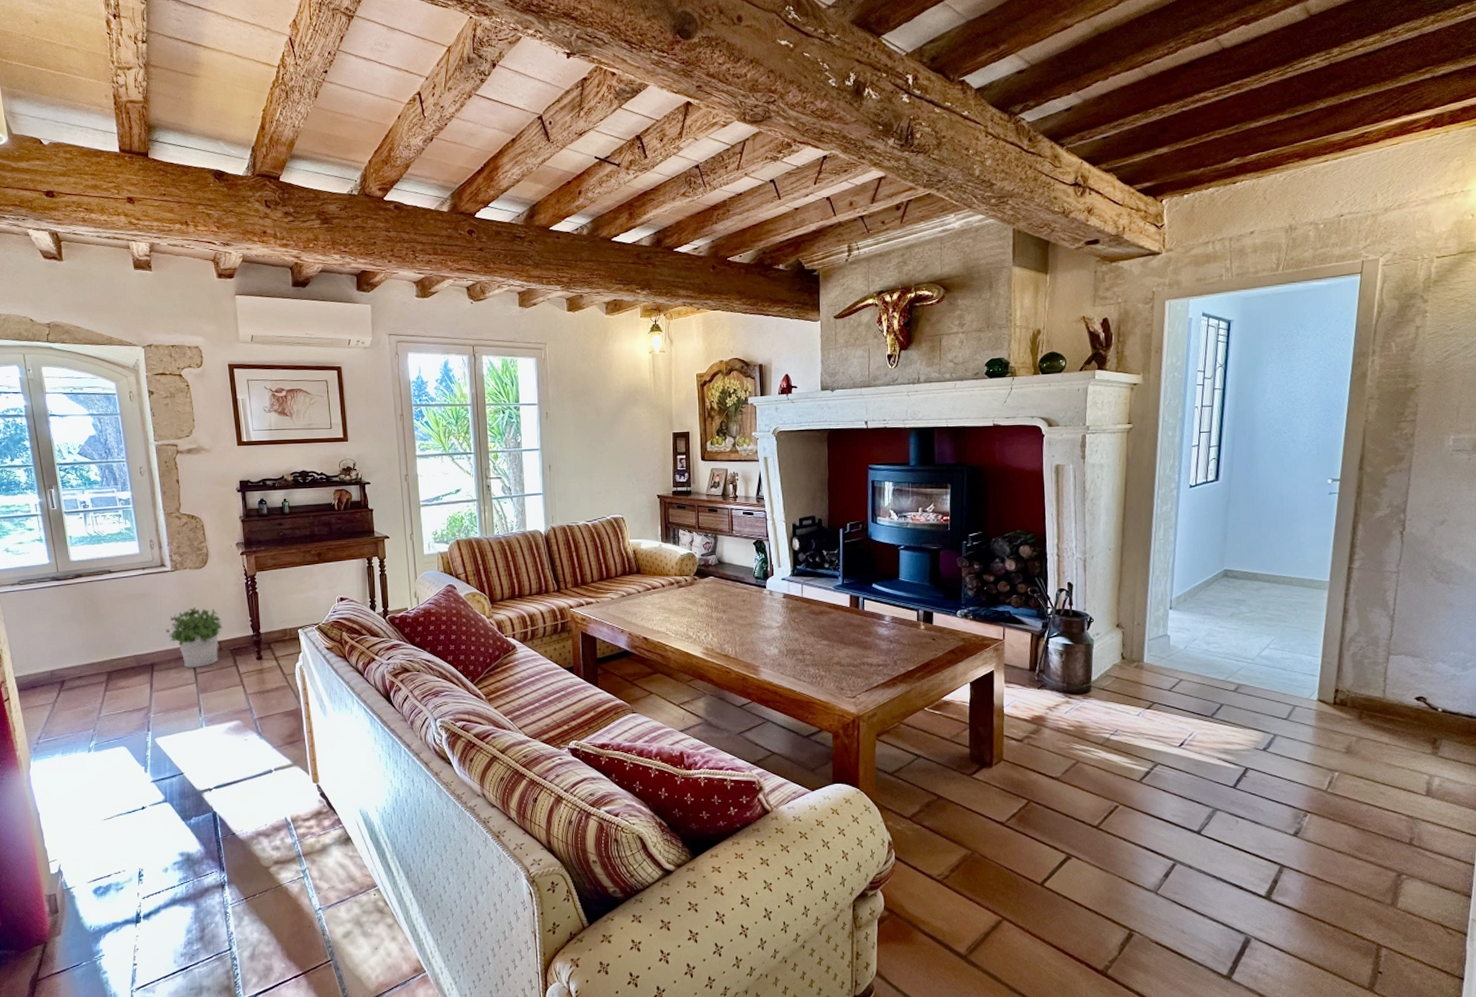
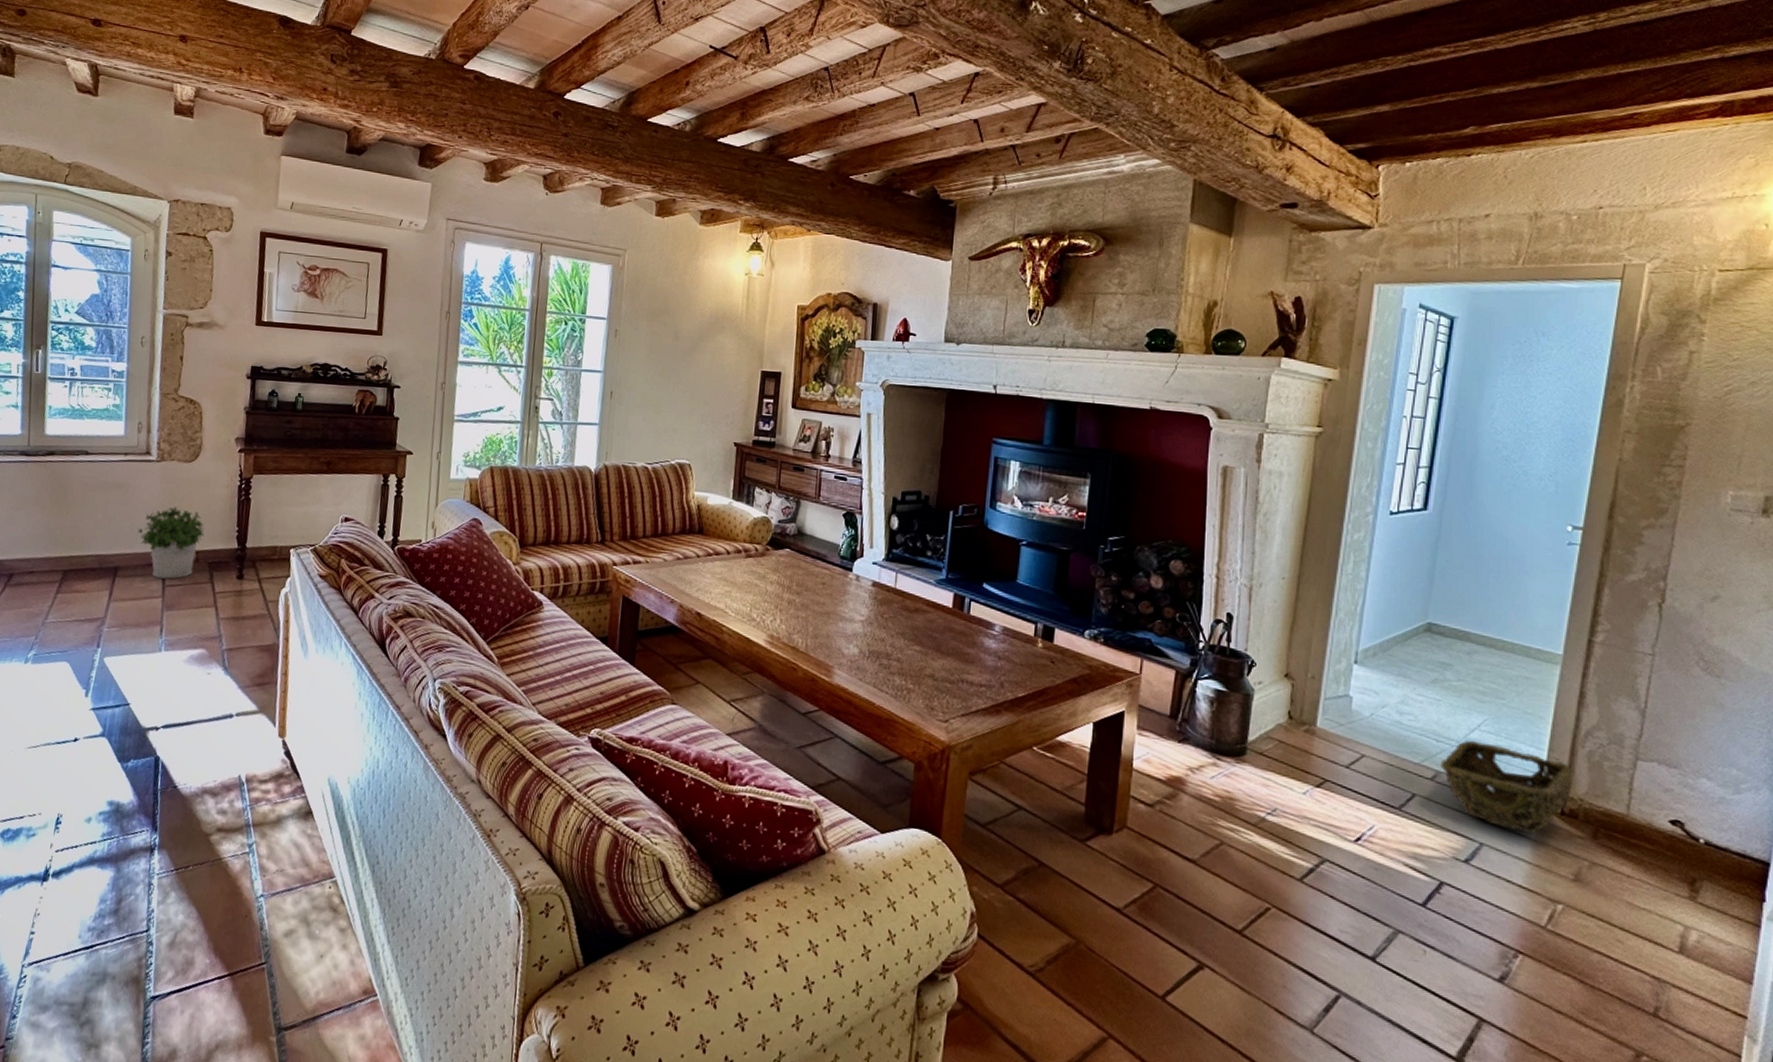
woven basket: none [1240,656,1342,723] -> present [1440,740,1573,835]

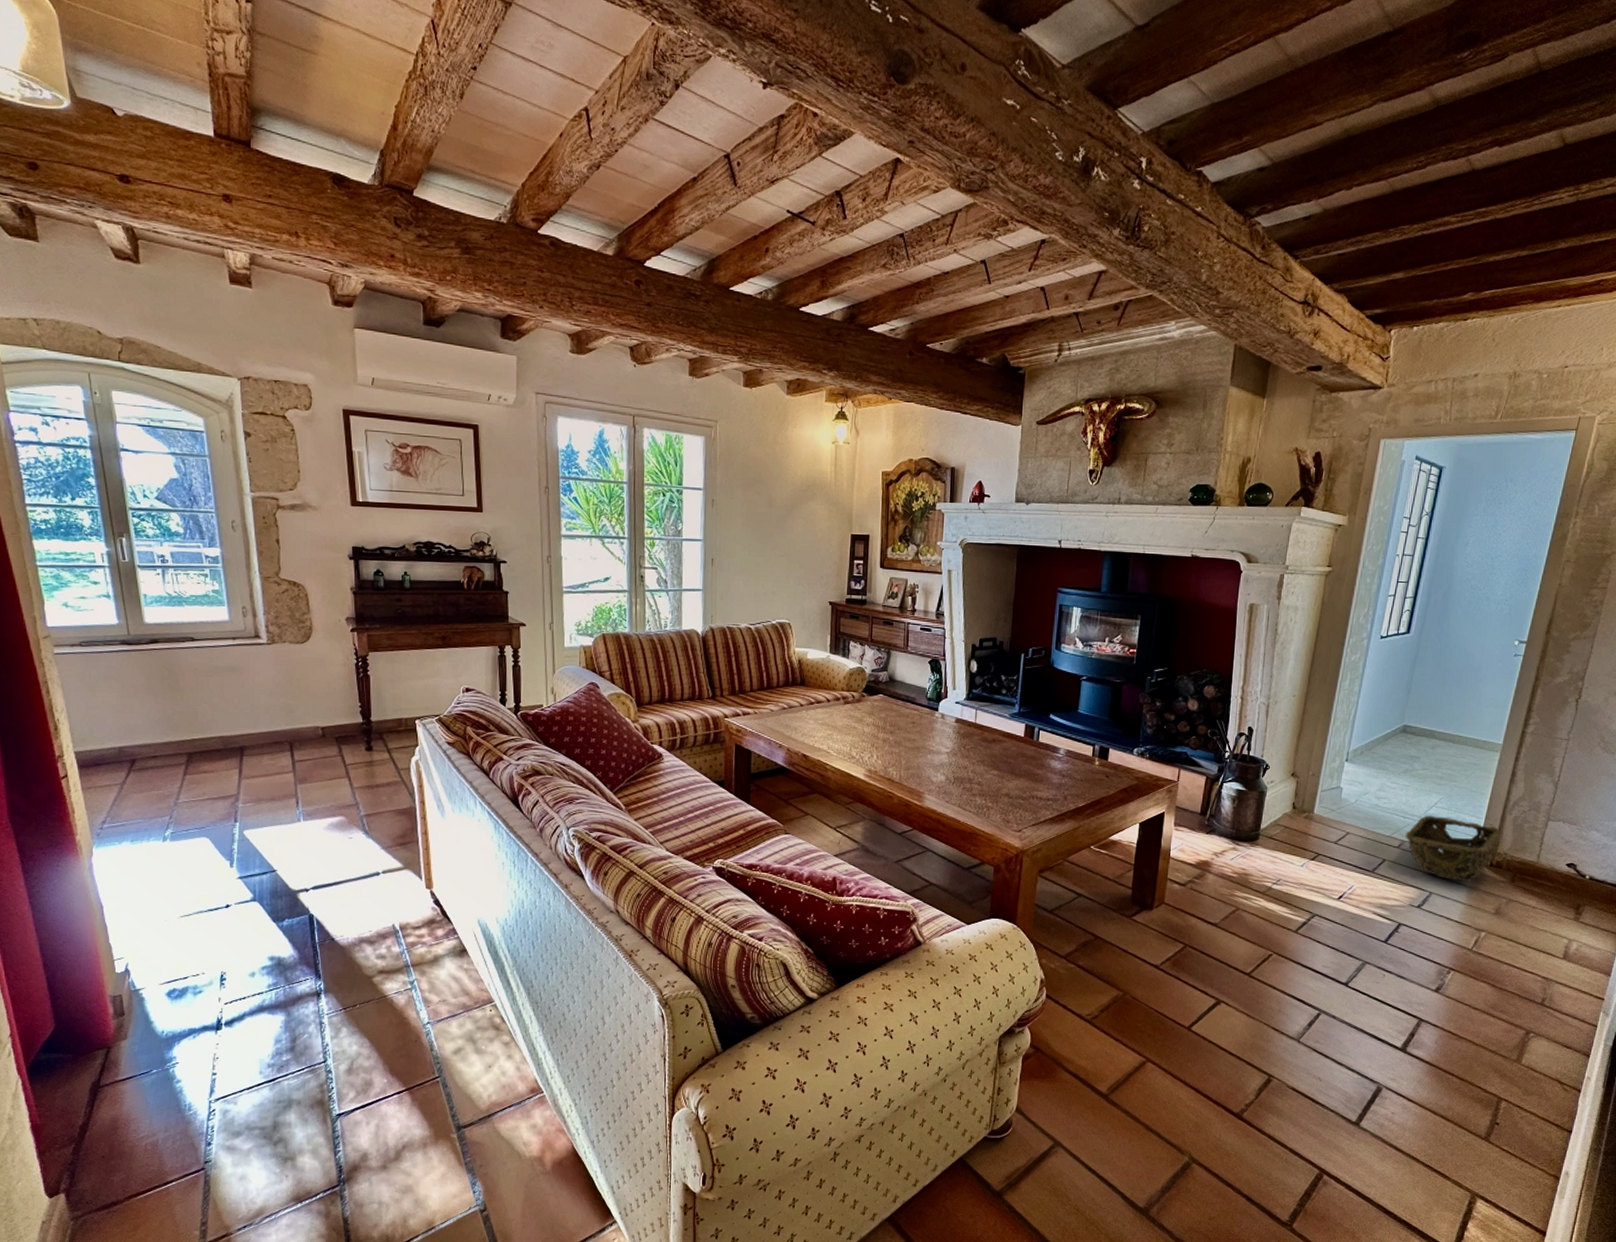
potted plant: present [138,507,204,579] -> none [259,687,327,755]

